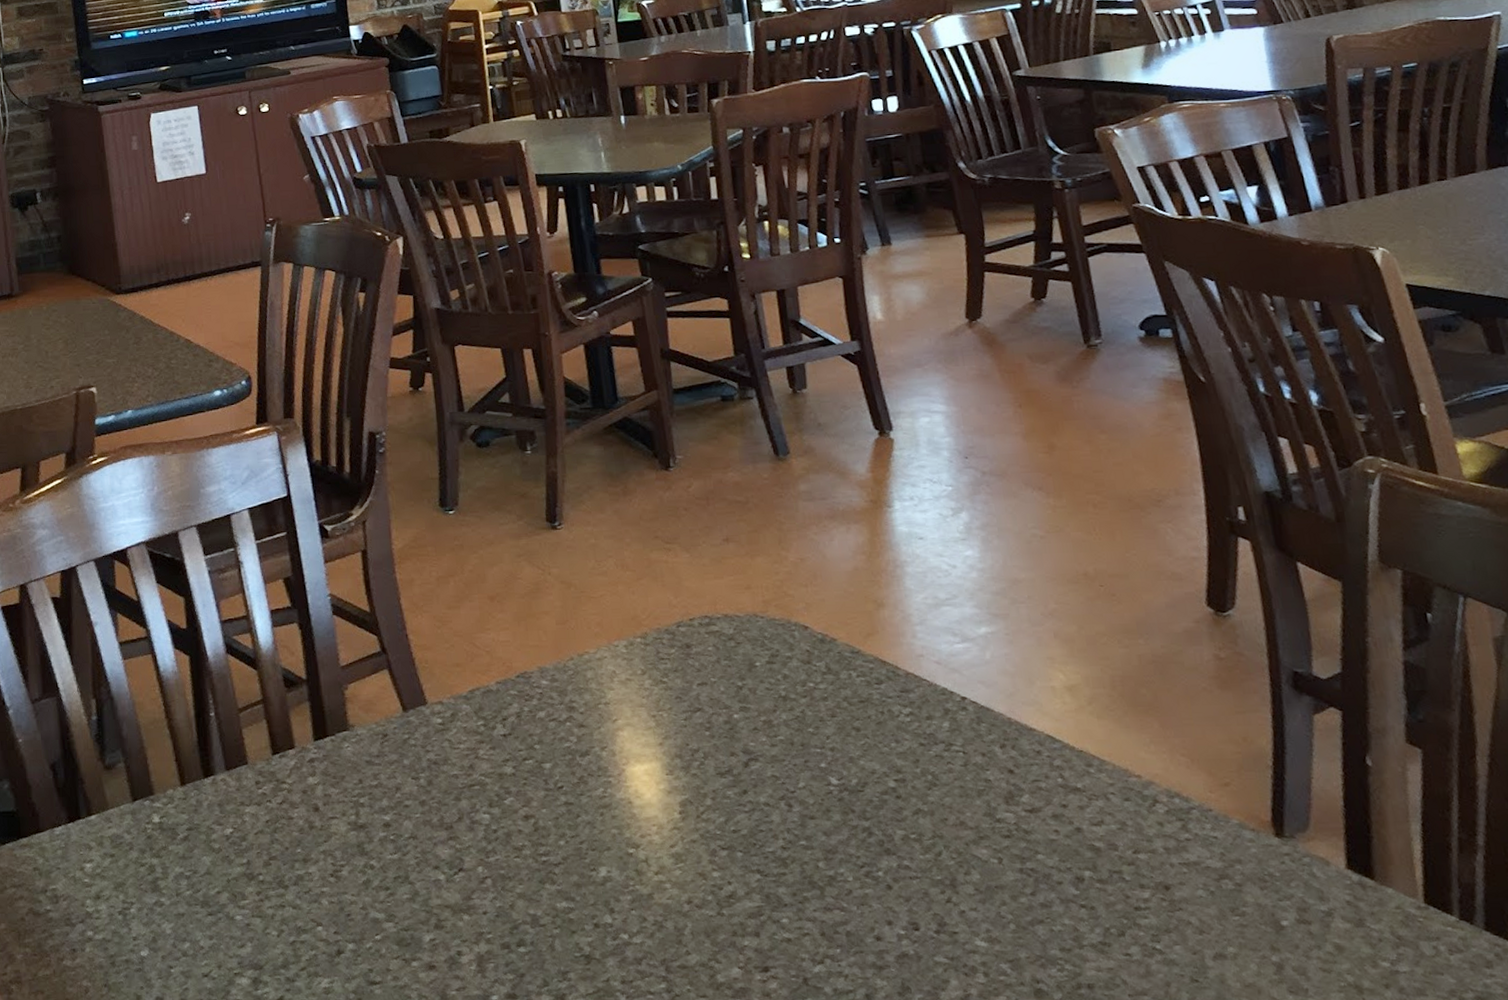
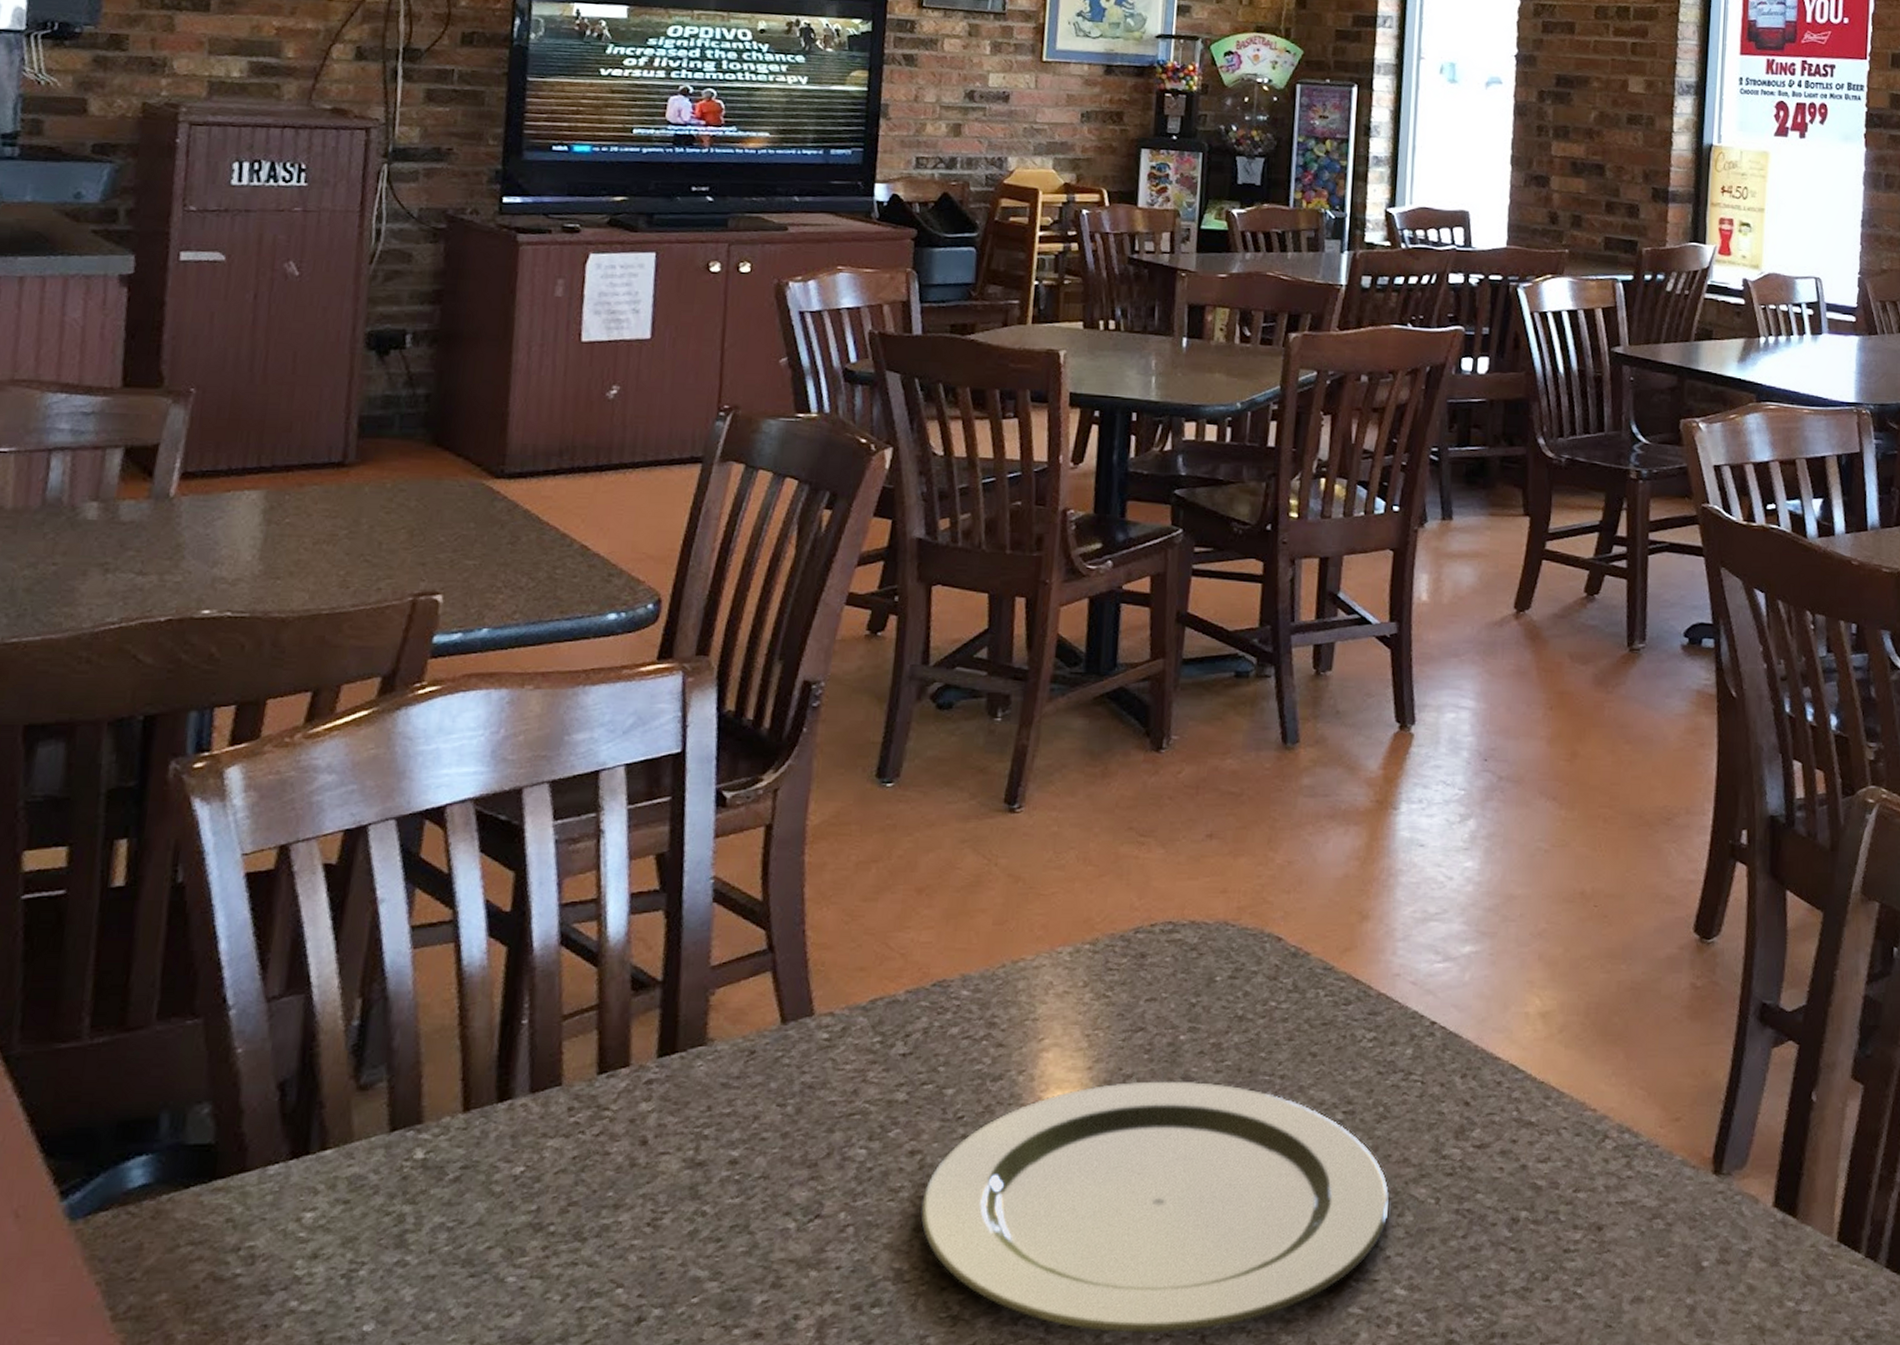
plate: none [542,754,956,976] -> present [920,1080,1390,1334]

